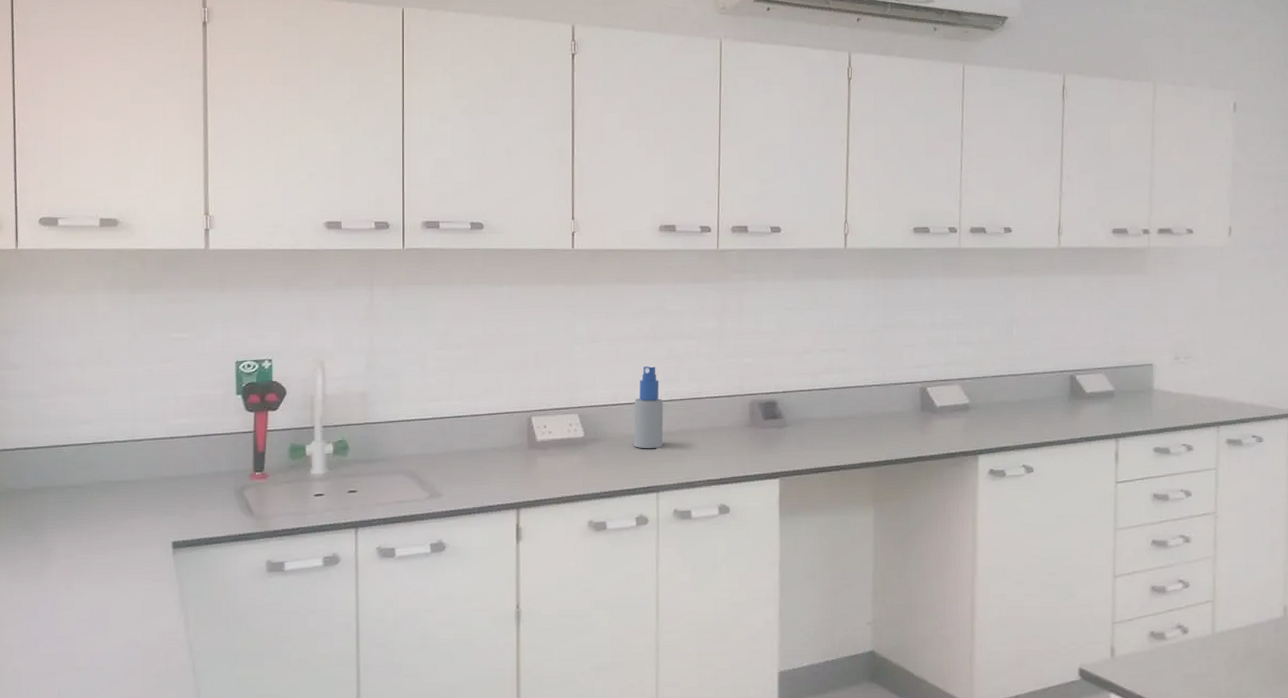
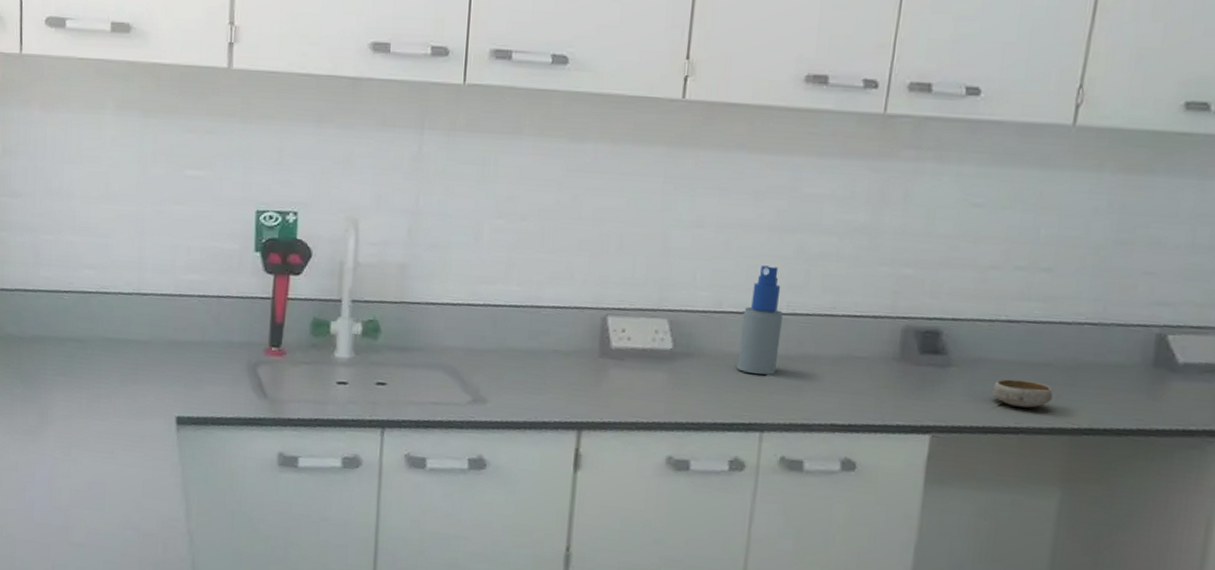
bowl: none [818,431,858,450] -> present [992,379,1053,408]

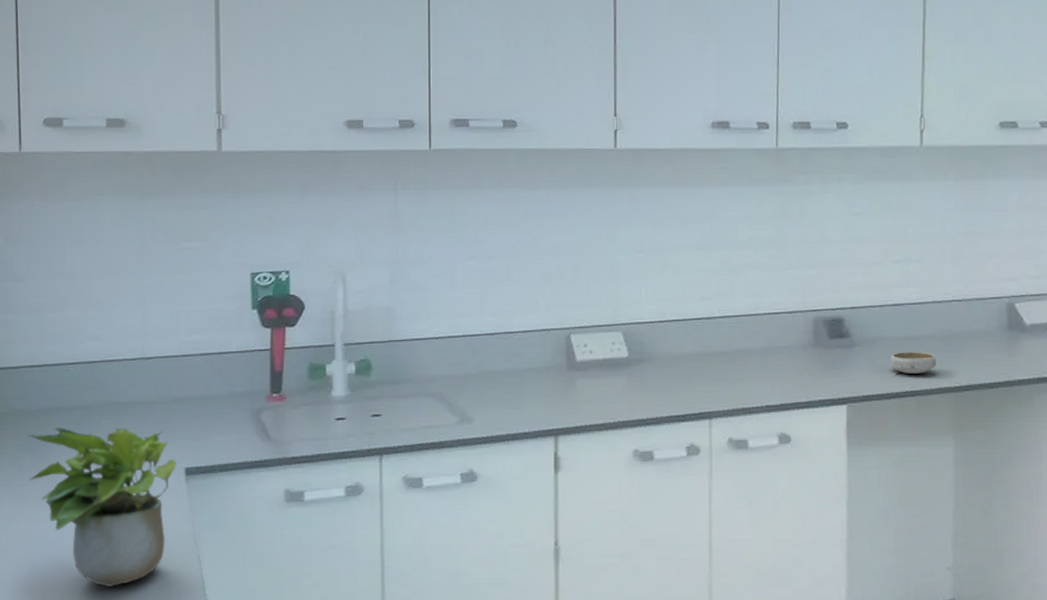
potted plant: none [20,357,168,532] -> present [28,427,176,588]
spray bottle: present [737,266,783,375] -> none [683,279,717,371]

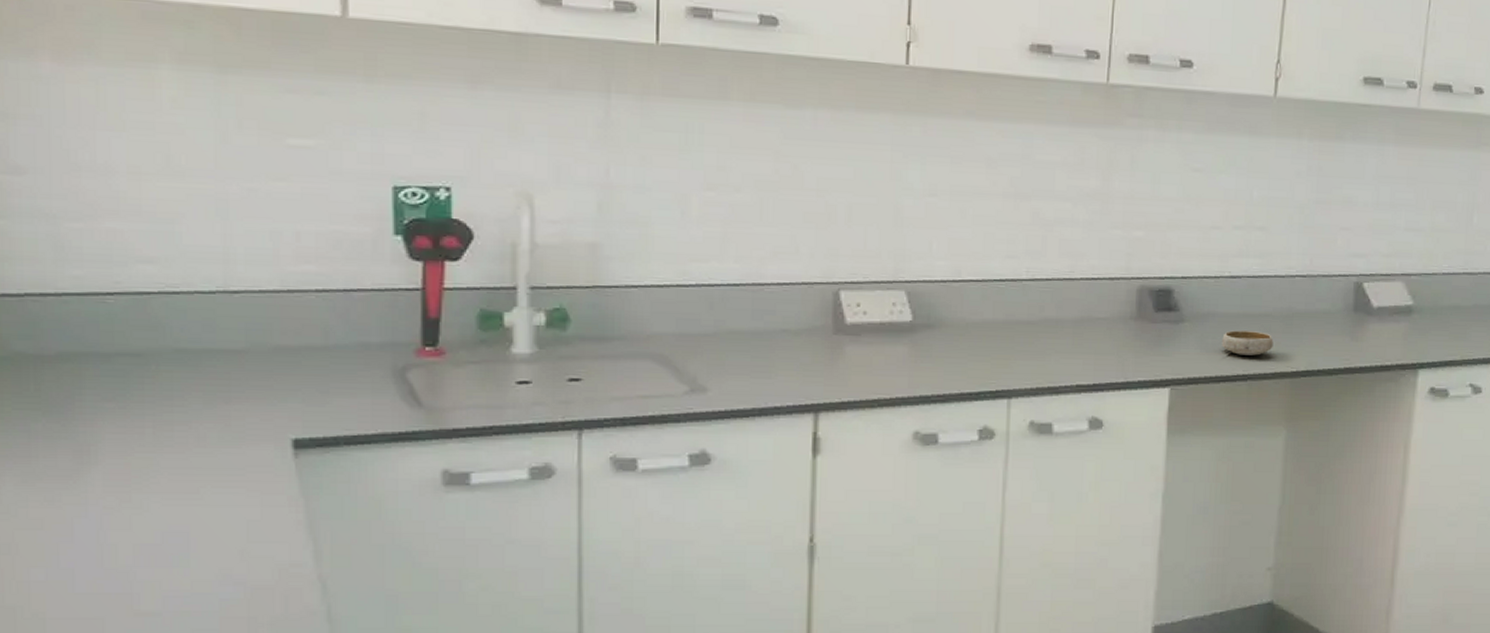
potted plant: present [28,427,176,588] -> none [39,379,279,594]

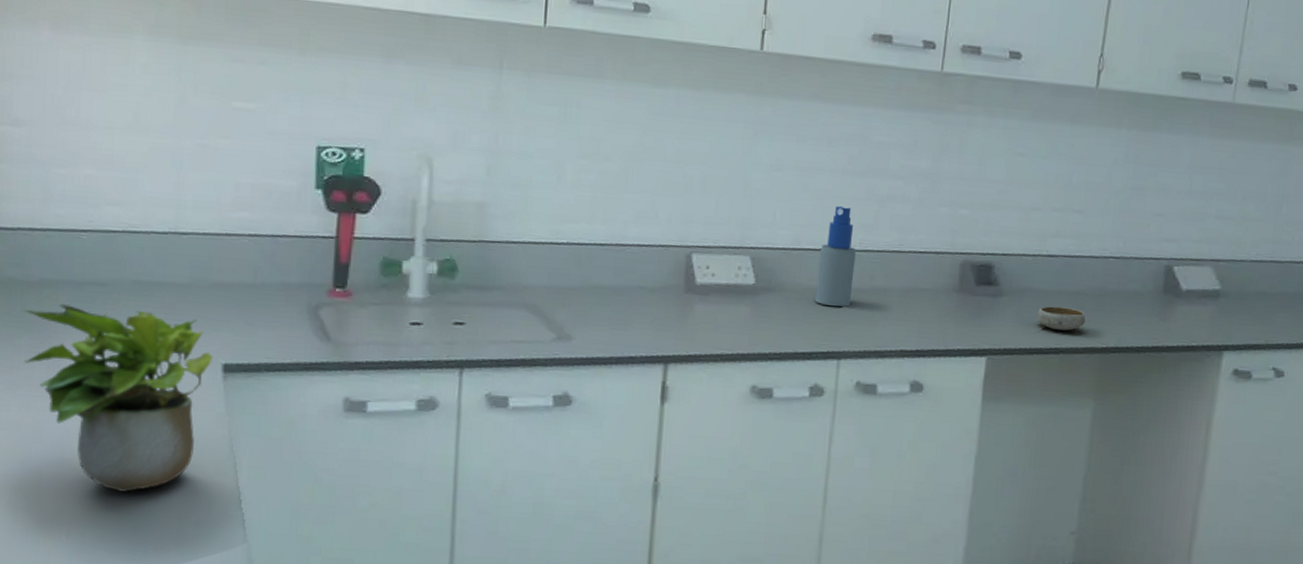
potted plant: none [39,379,279,594] -> present [23,303,212,493]
spray bottle: none [980,233,1023,342] -> present [815,206,856,307]

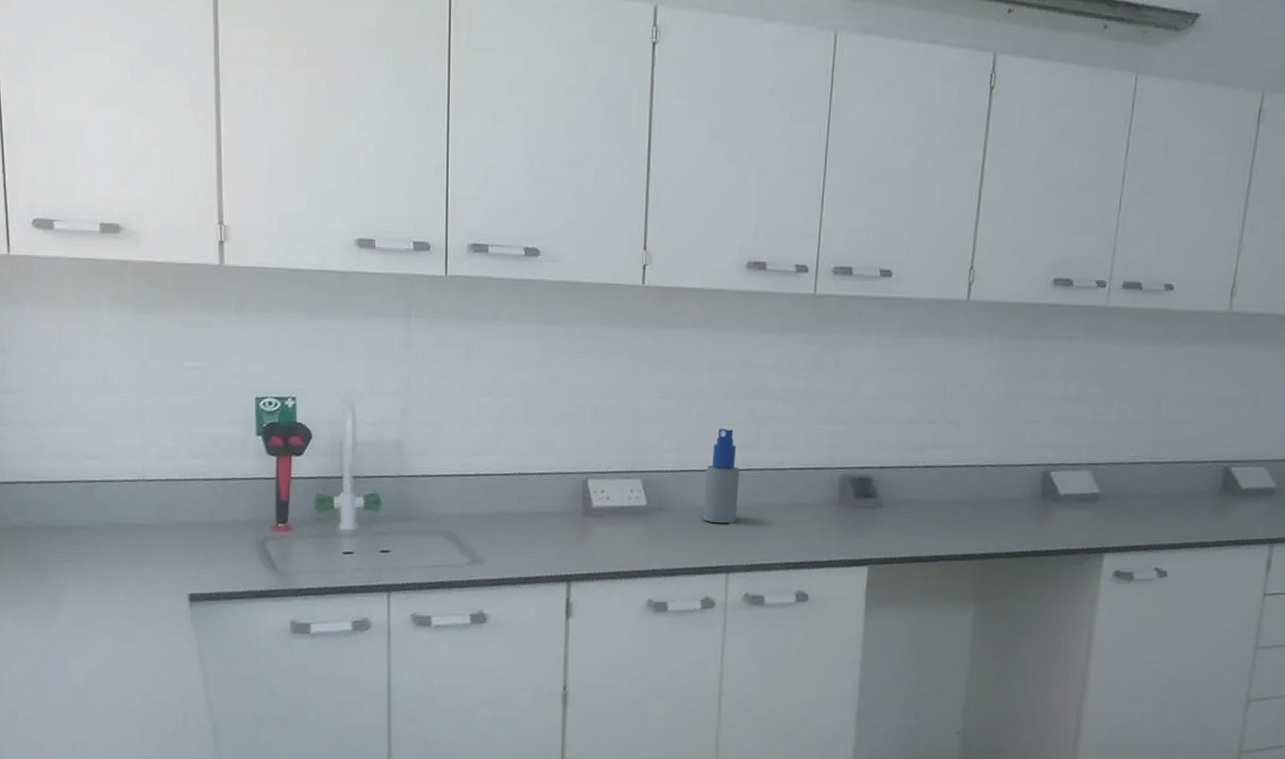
potted plant: present [23,303,212,493] -> none [27,545,180,708]
bowl: present [1037,306,1086,331] -> none [916,515,964,539]

